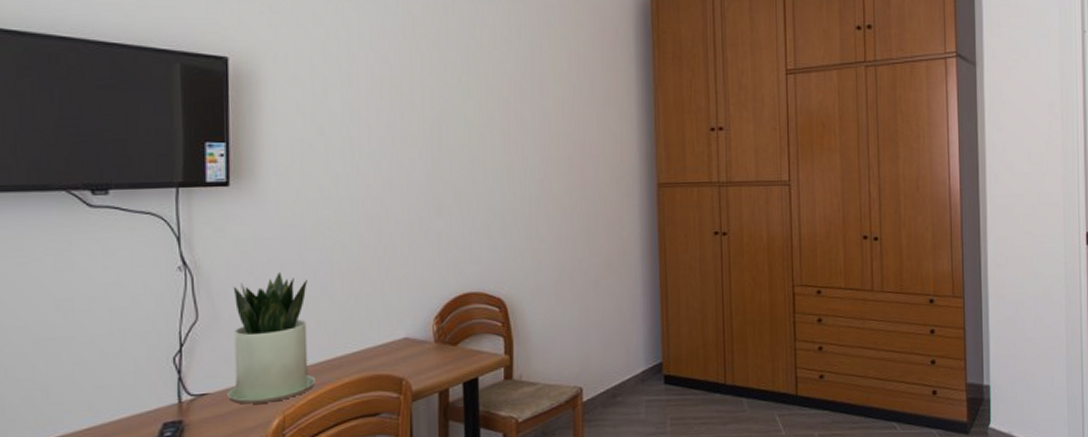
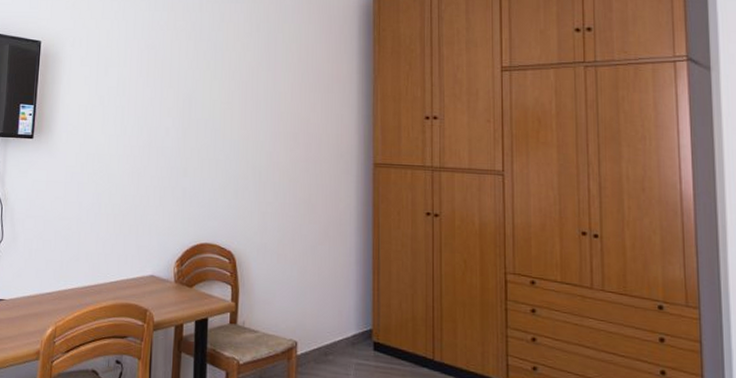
planter: present [227,272,317,405] -> none [17,209,82,314]

